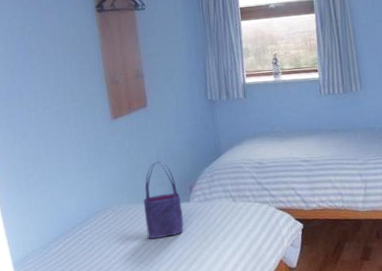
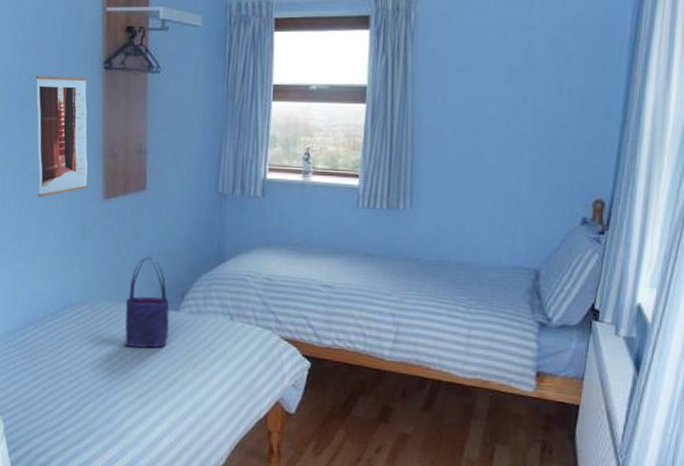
wall art: none [37,21,97,127] -> present [35,76,88,198]

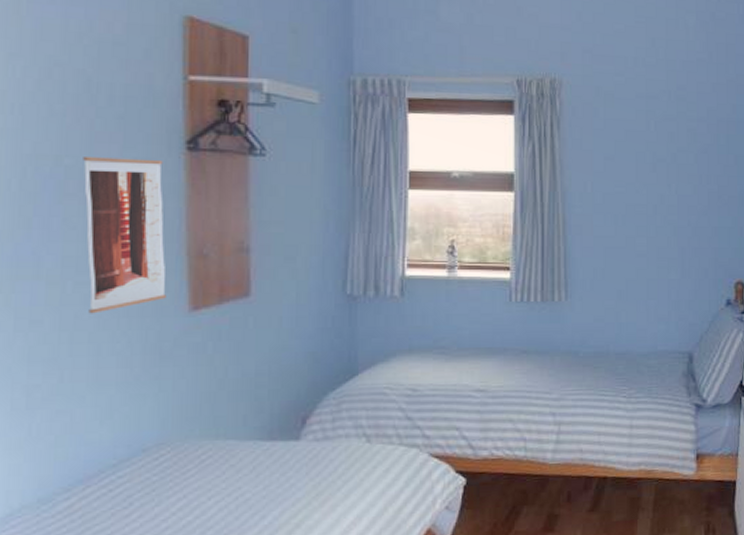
tote bag: present [124,256,170,348] -> none [224,377,288,493]

